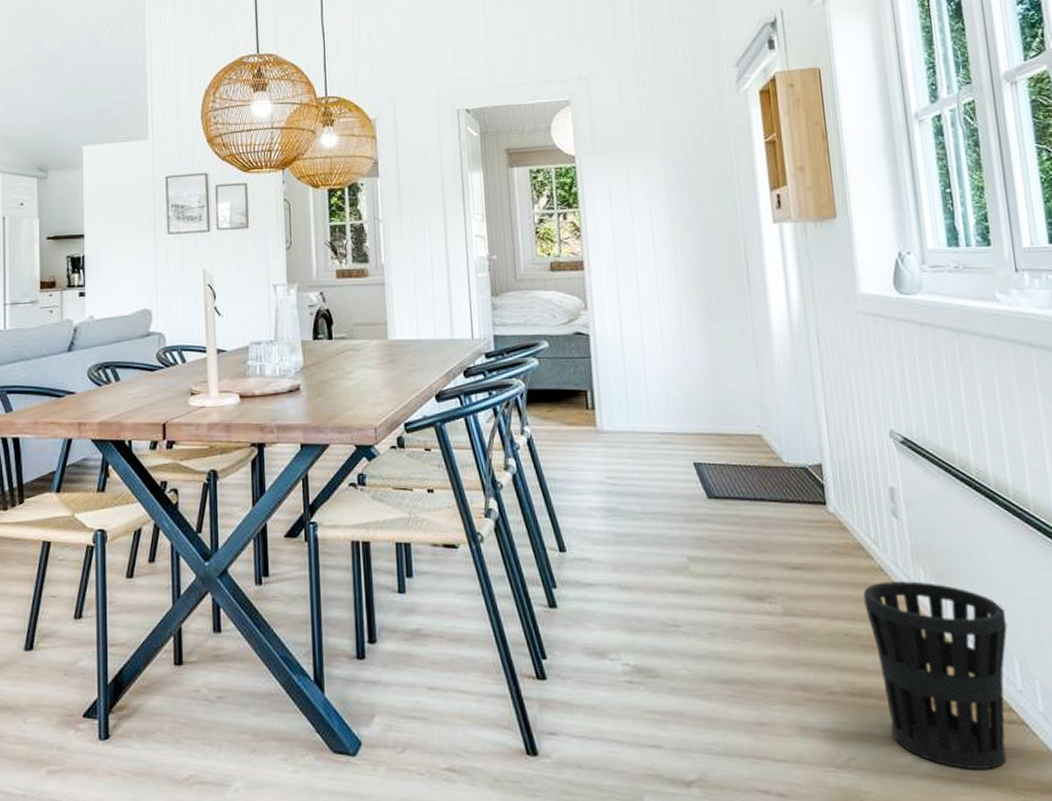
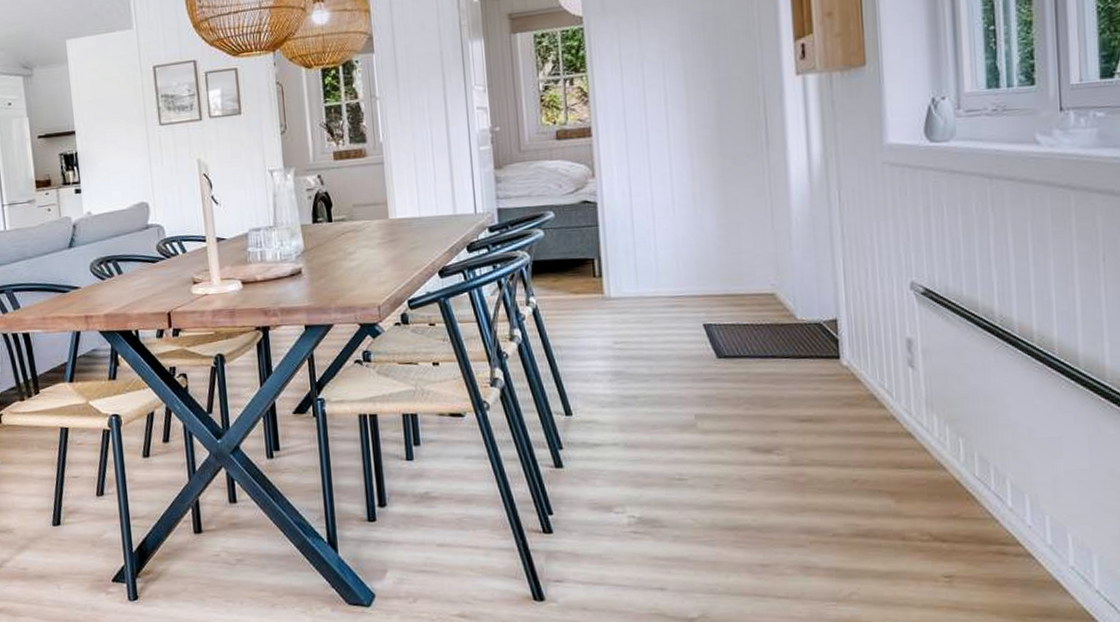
wastebasket: present [863,581,1008,769] -> none [873,428,1021,599]

